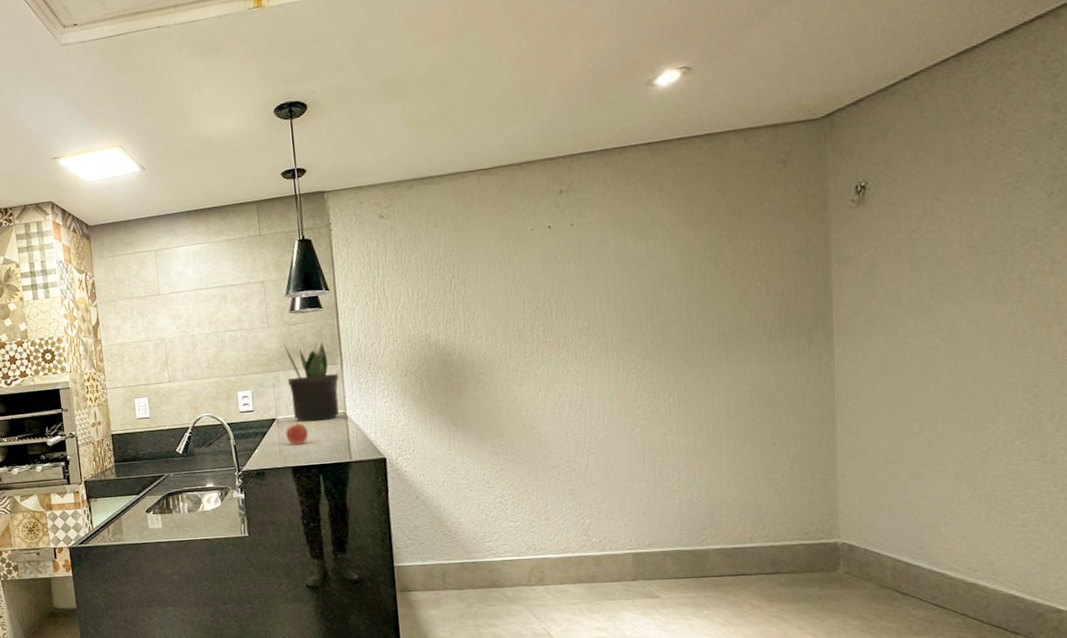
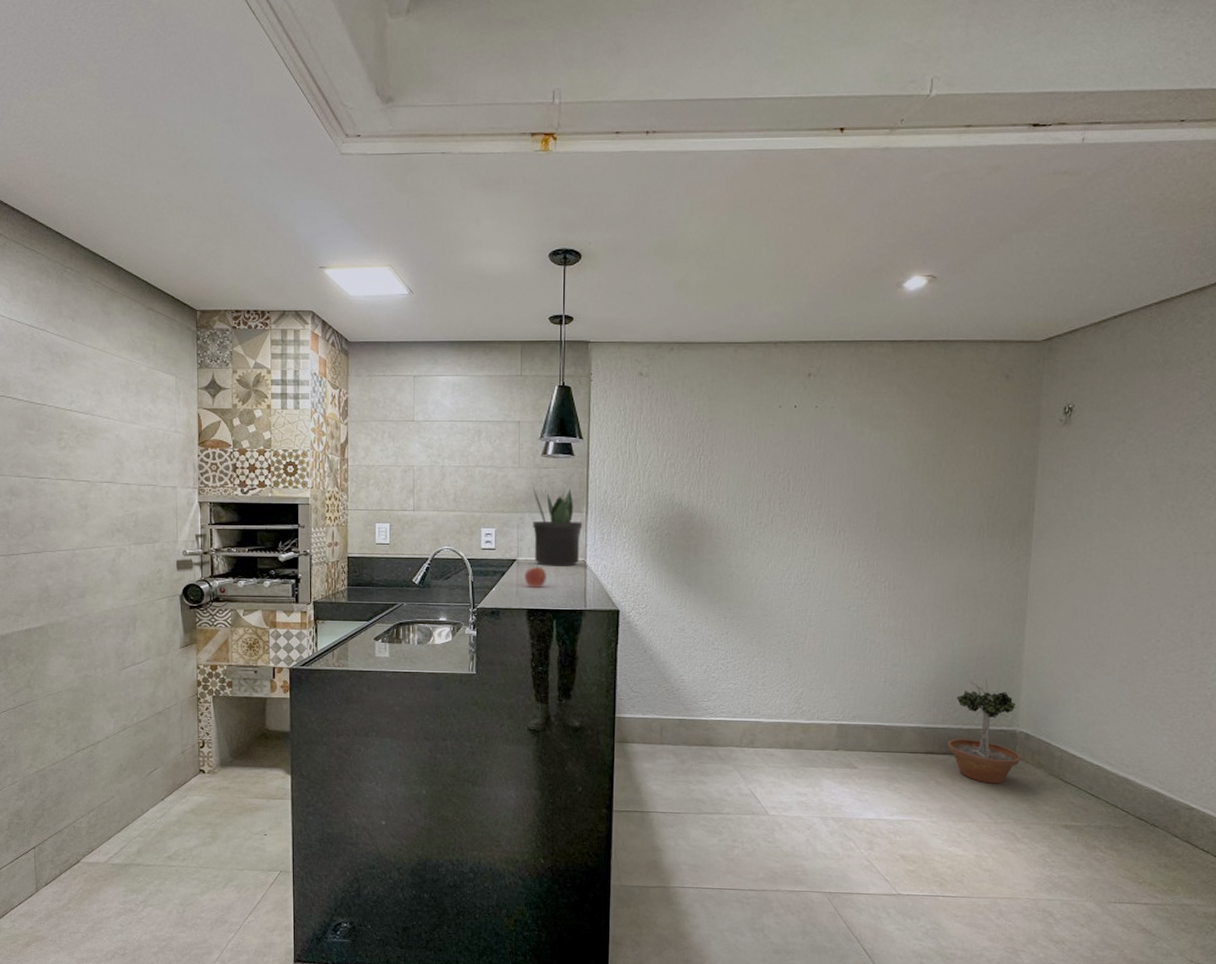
potted tree: none [758,489,847,602] -> present [947,677,1022,784]

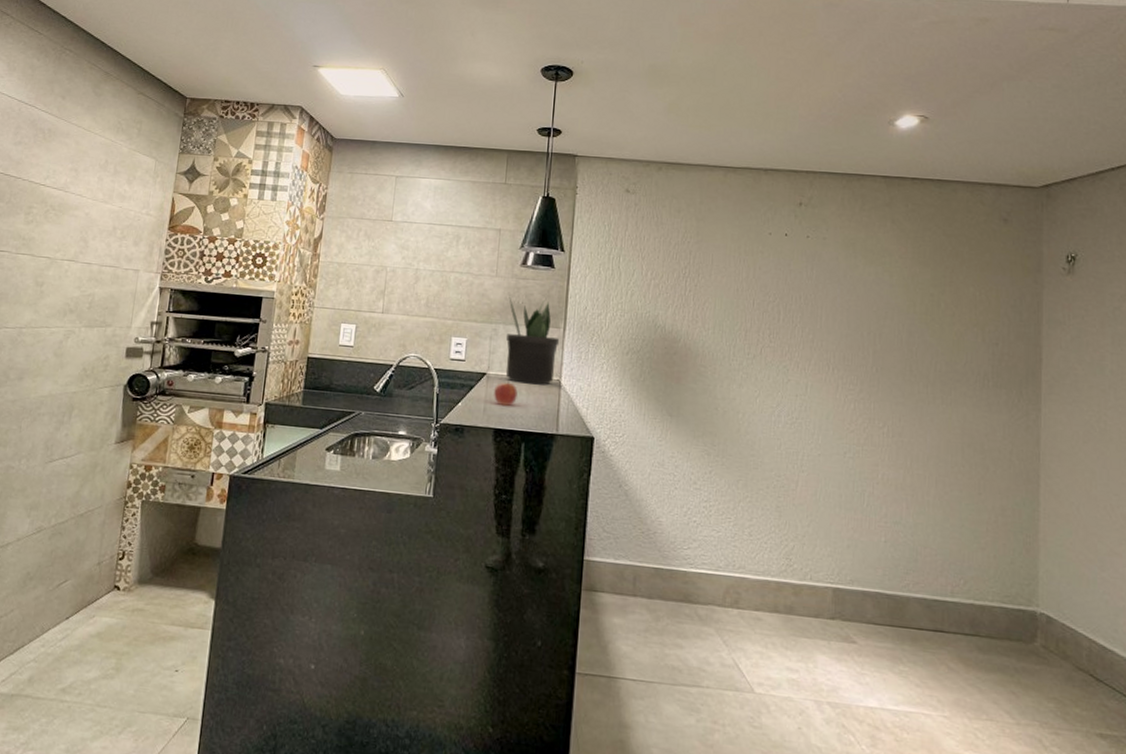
potted tree: present [947,677,1022,784] -> none [957,546,1044,676]

